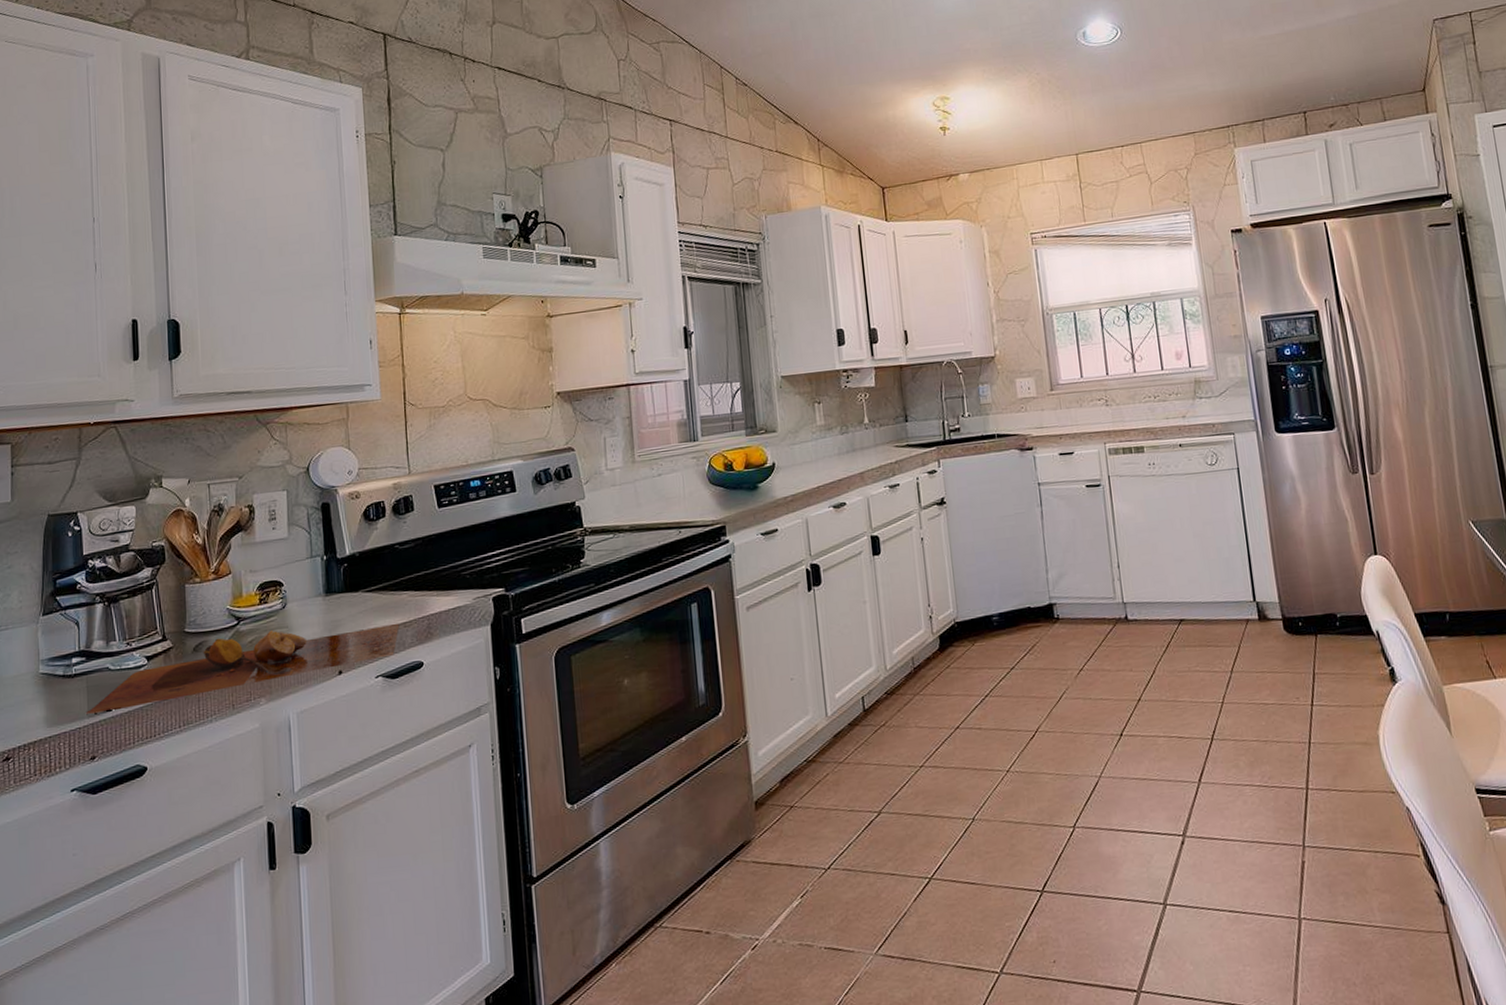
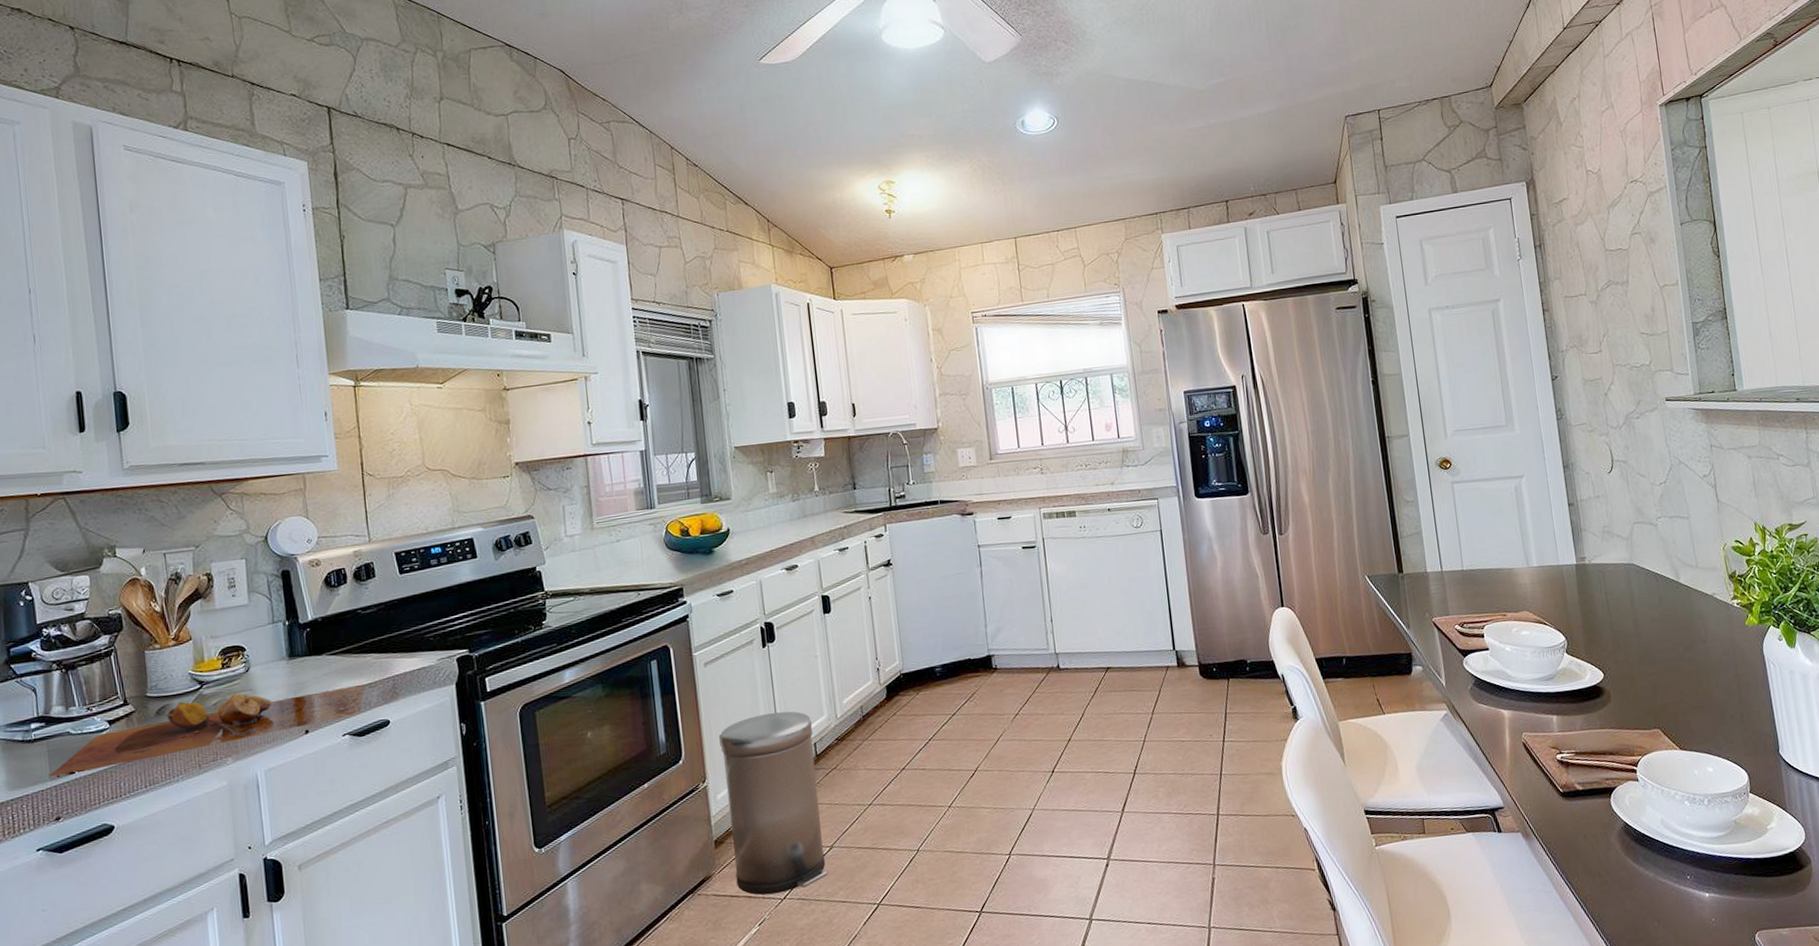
pedal bin: none [761,661,876,864] -> present [719,711,828,895]

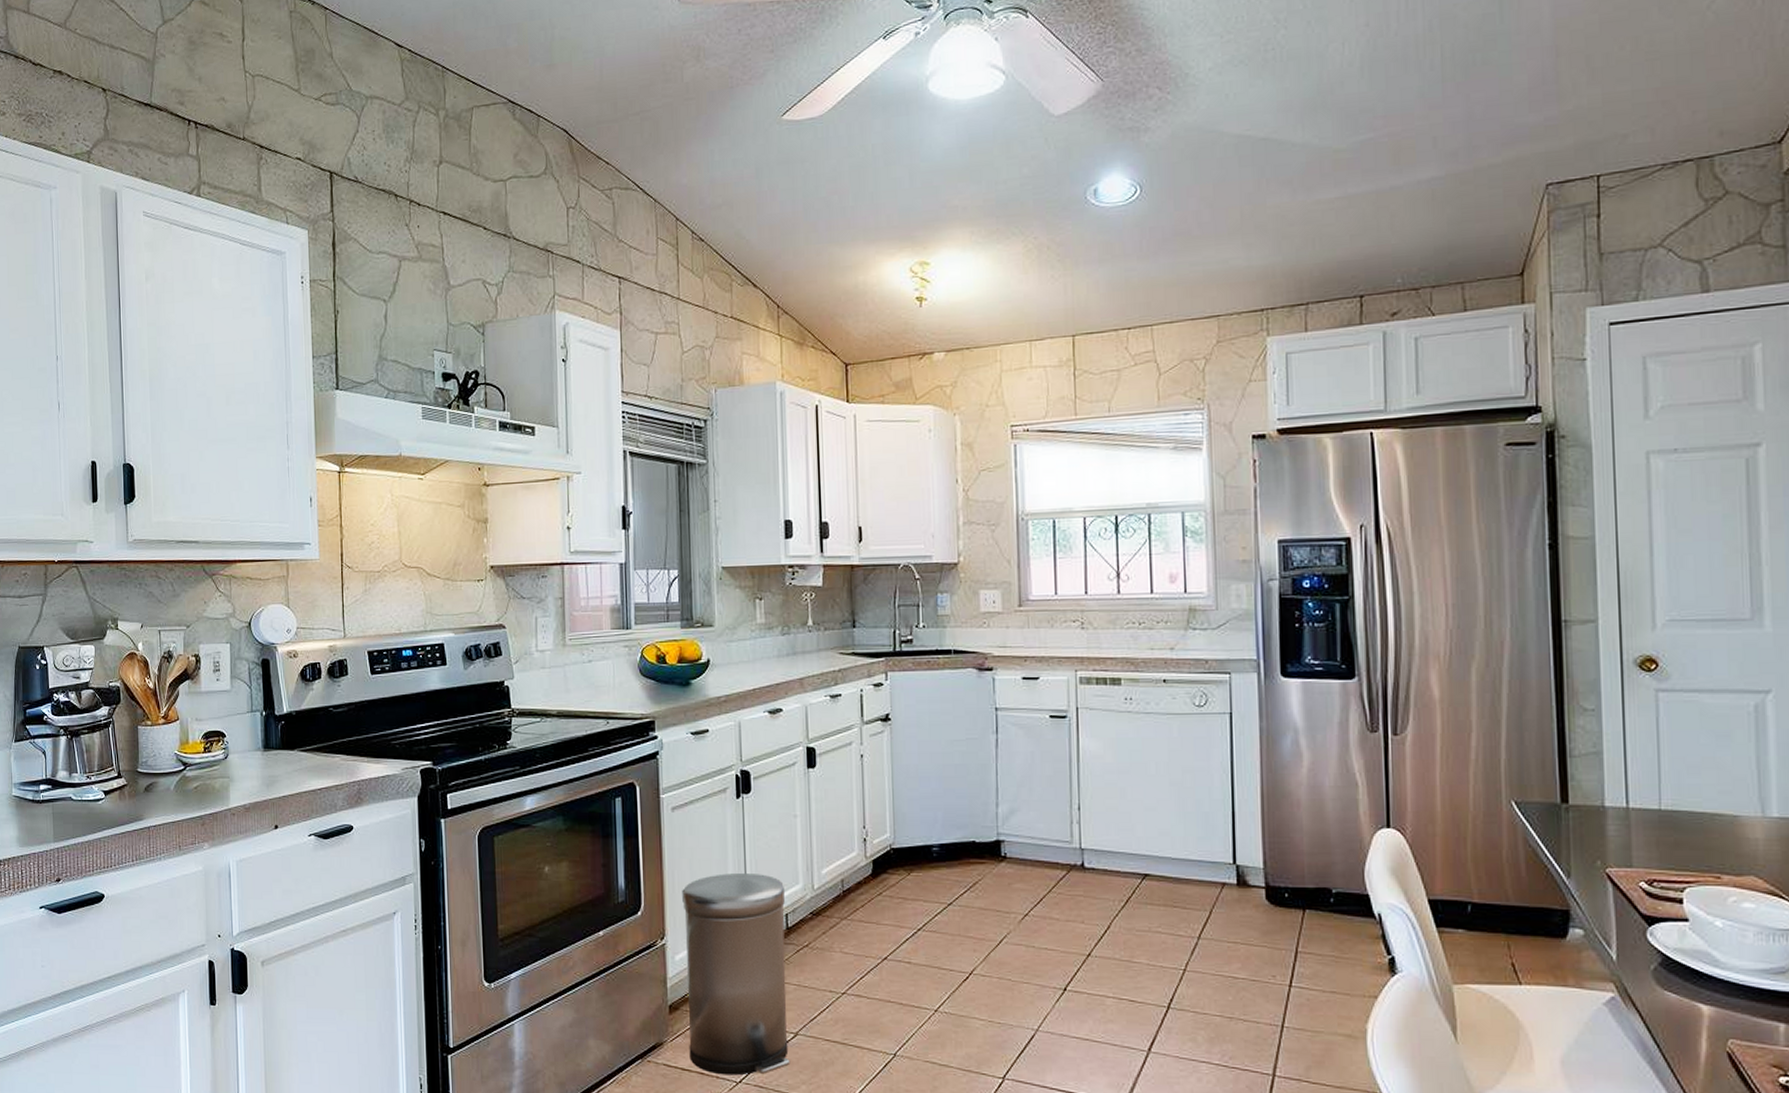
cutting board: present [47,684,365,777] -> none [51,779,332,839]

